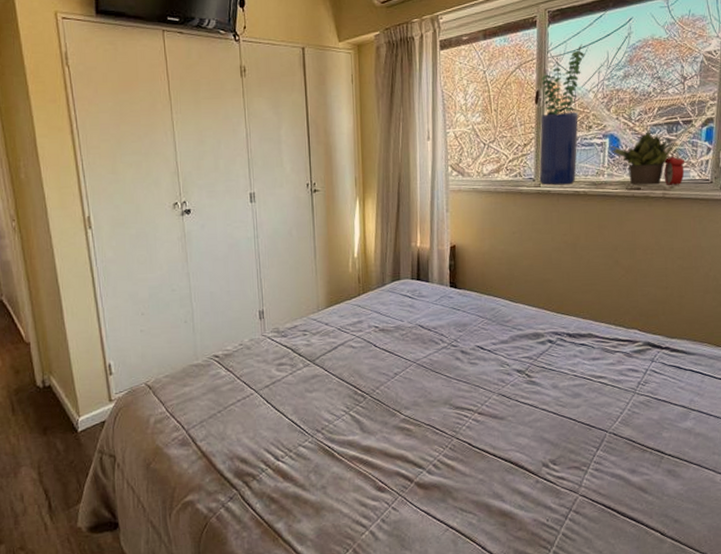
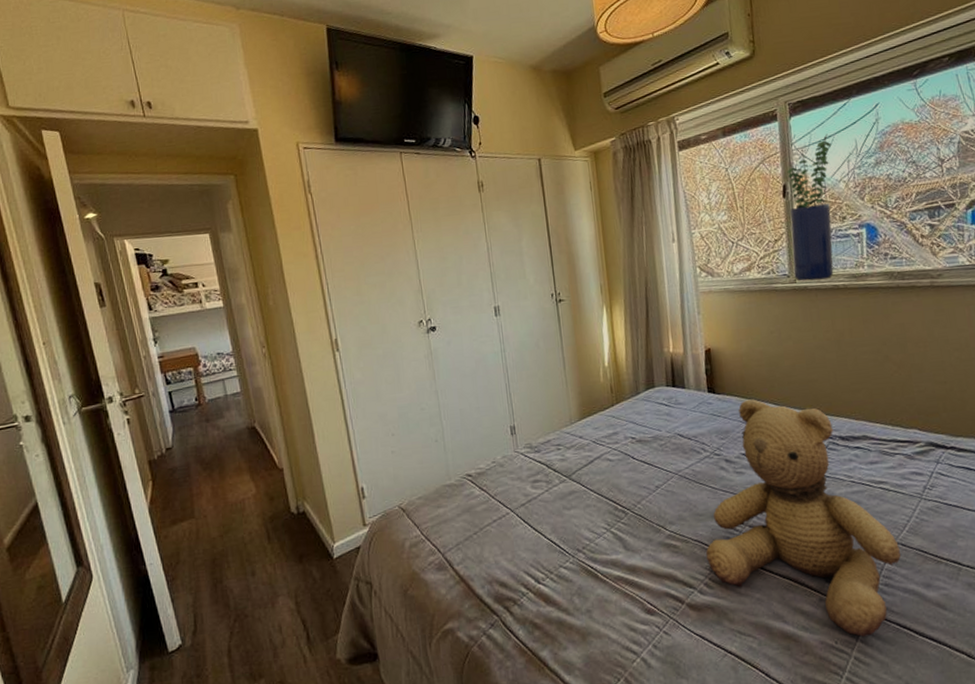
teddy bear: none [436,295,612,516] -> present [706,399,901,637]
potted plant: present [609,130,676,186] -> none [866,217,940,276]
alarm clock: present [664,151,685,187] -> none [929,237,953,275]

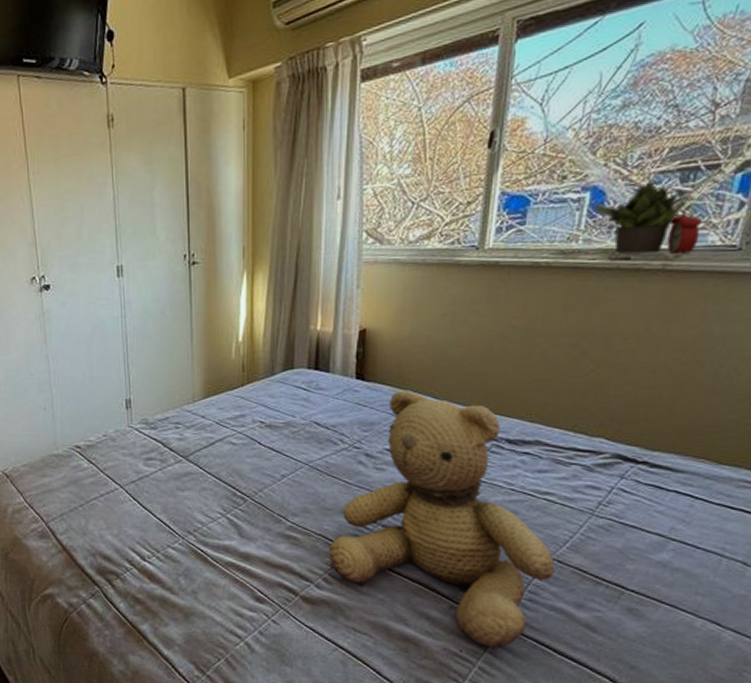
vase: present [787,134,834,281] -> none [485,63,567,255]
potted plant: none [866,217,940,276] -> present [589,180,693,255]
alarm clock: none [929,237,953,275] -> present [667,207,703,257]

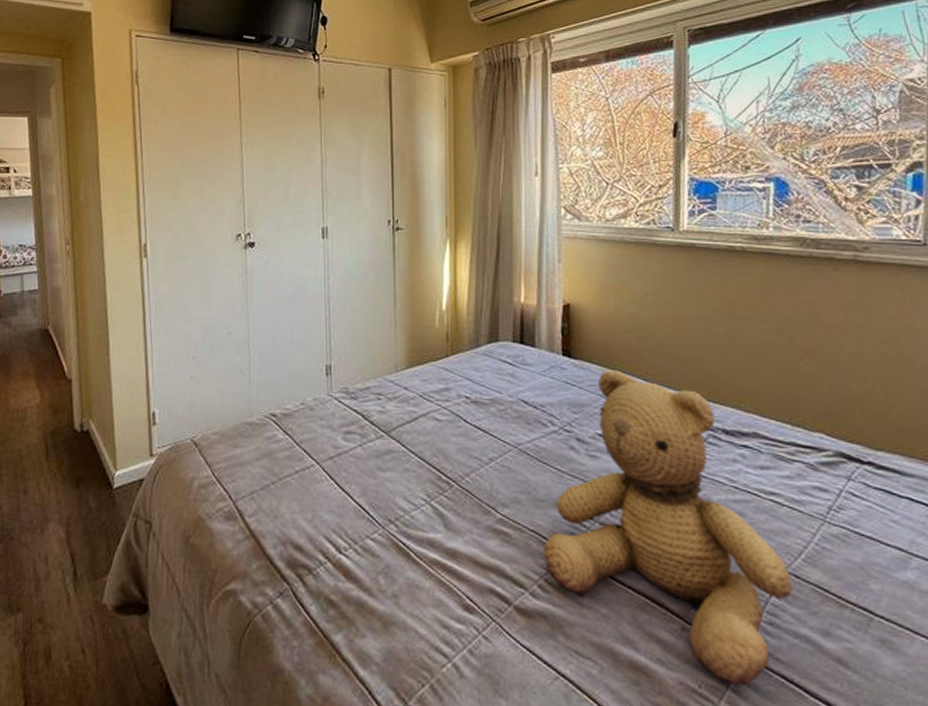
potted plant: present [589,180,693,255] -> none [774,174,870,243]
alarm clock: present [667,207,703,257] -> none [853,202,884,248]

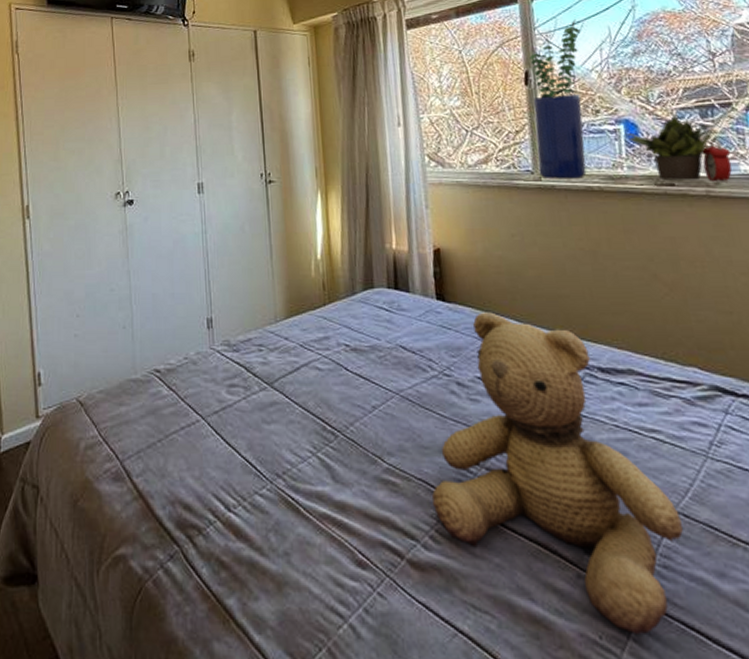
vase: none [679,68,738,238] -> present [529,19,587,180]
potted plant: none [774,174,870,243] -> present [625,115,714,181]
alarm clock: none [853,202,884,248] -> present [702,139,733,184]

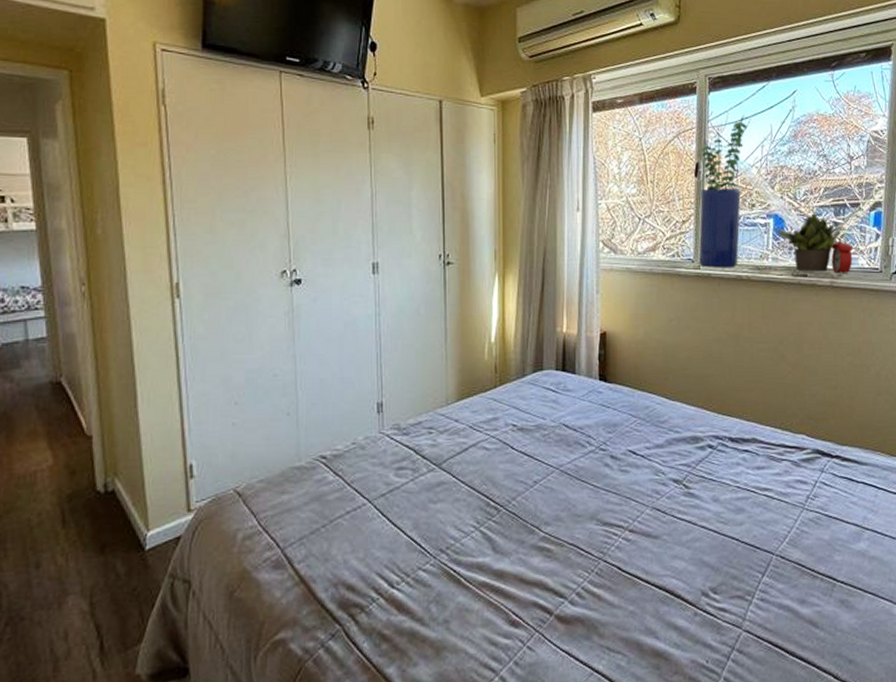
teddy bear: present [432,312,683,634] -> none [580,391,779,656]

